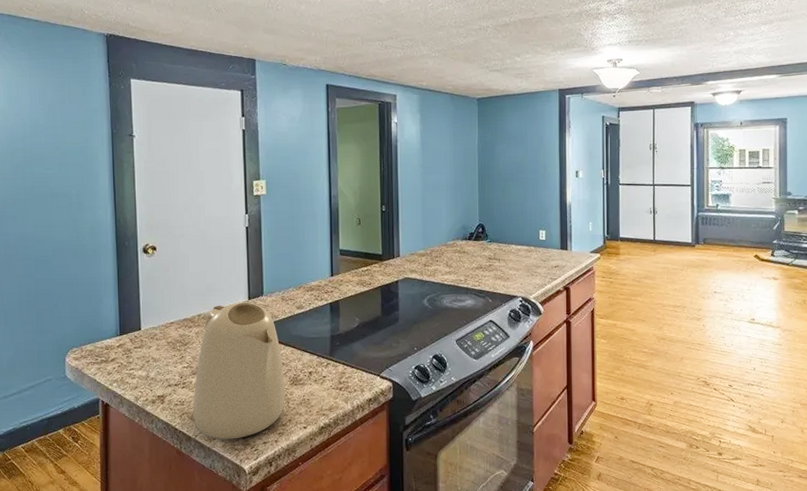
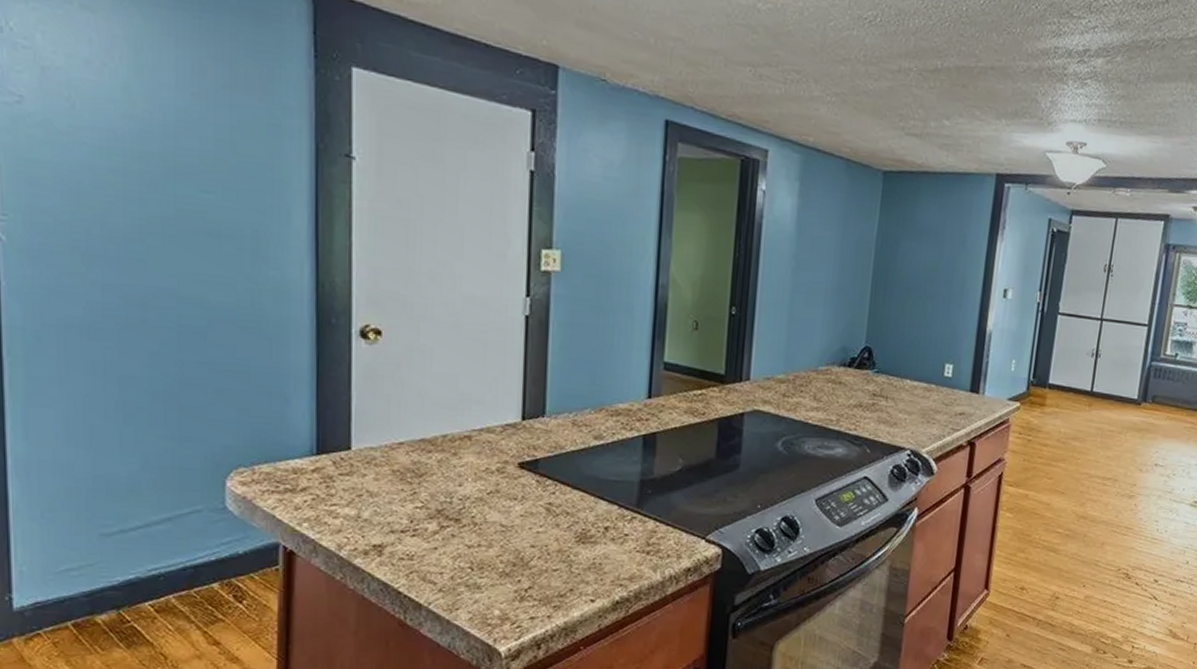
kettle: present [193,302,285,440] -> none [427,422,568,611]

